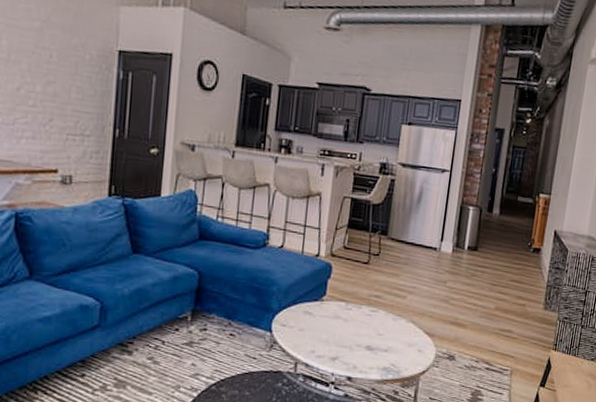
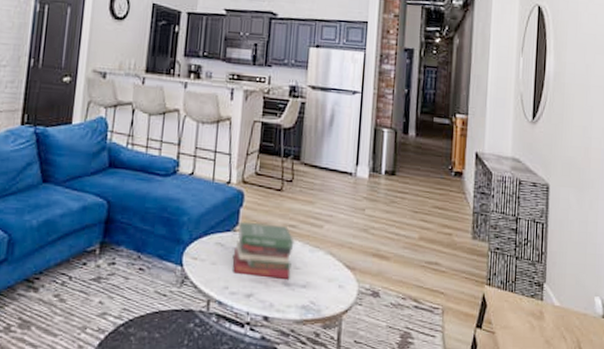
books: none [319,291,379,344] -> present [232,221,295,279]

